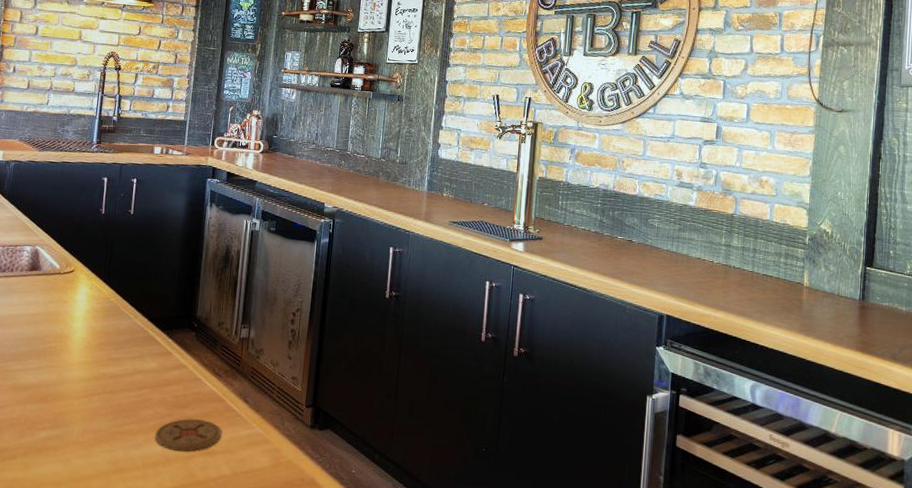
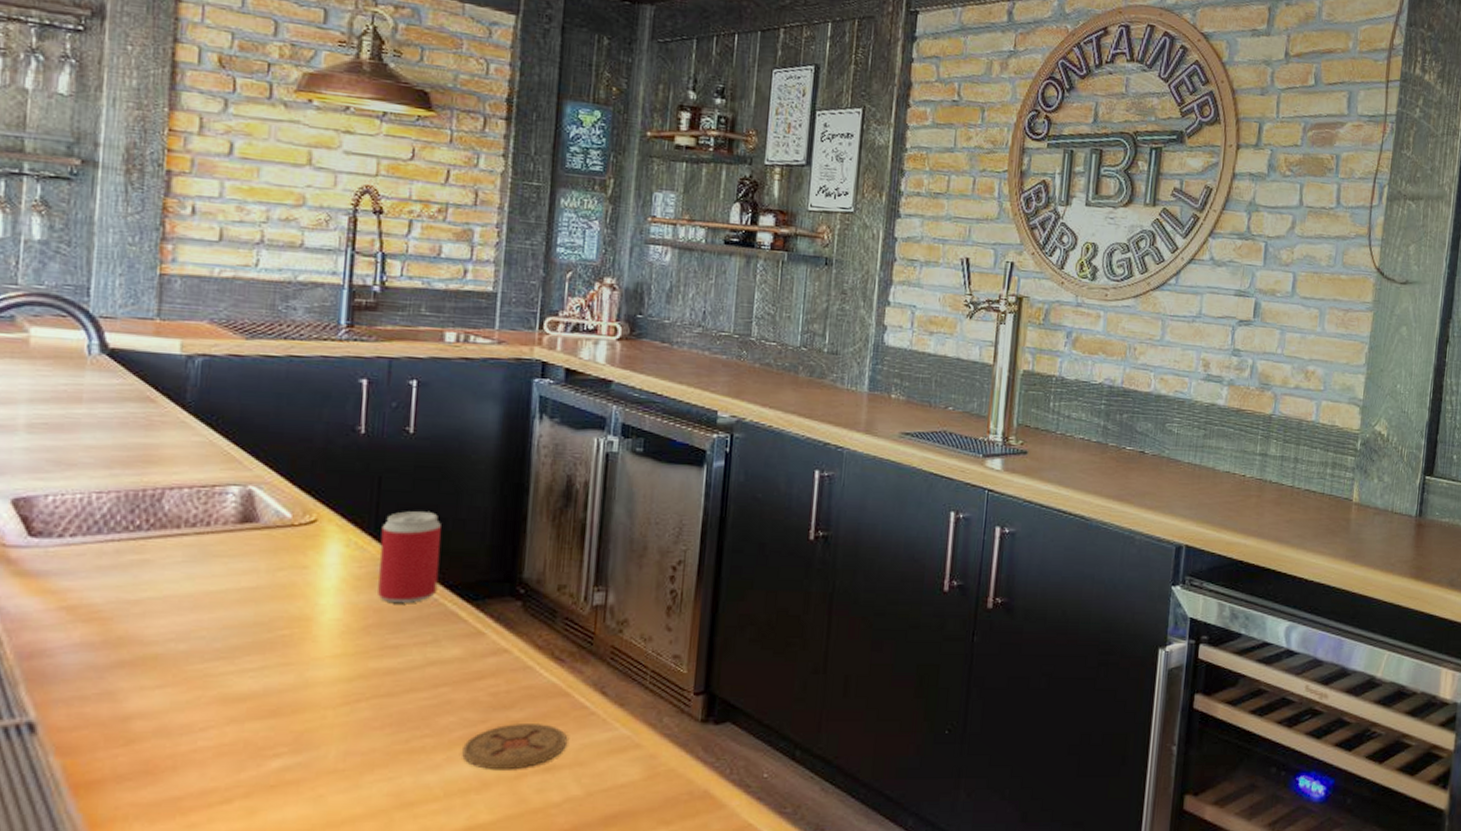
beverage can: none [108,266,148,329] -> present [378,511,441,603]

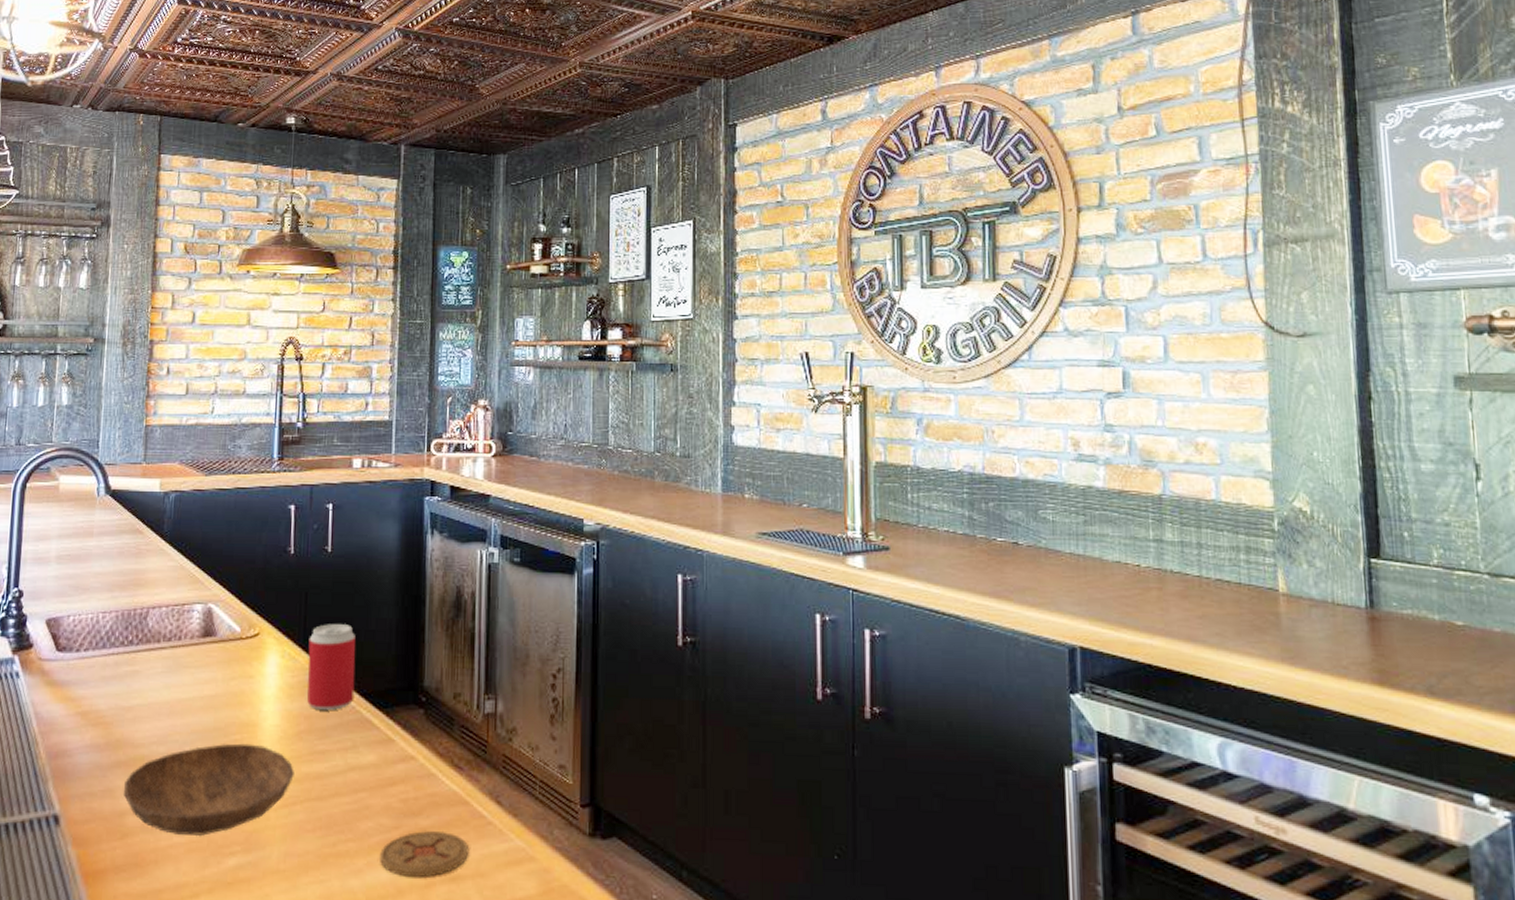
bowl: none [127,639,359,740] -> present [123,743,294,837]

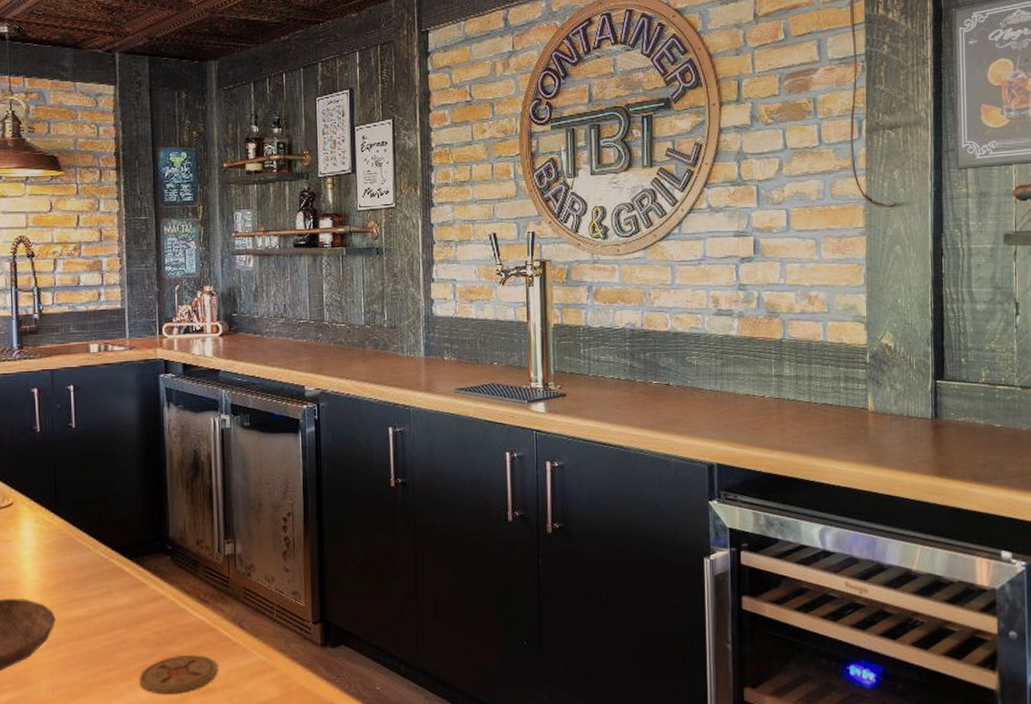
beverage can: present [307,624,356,710] -> none [60,489,106,564]

